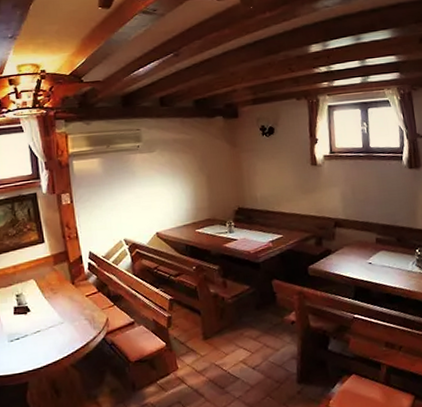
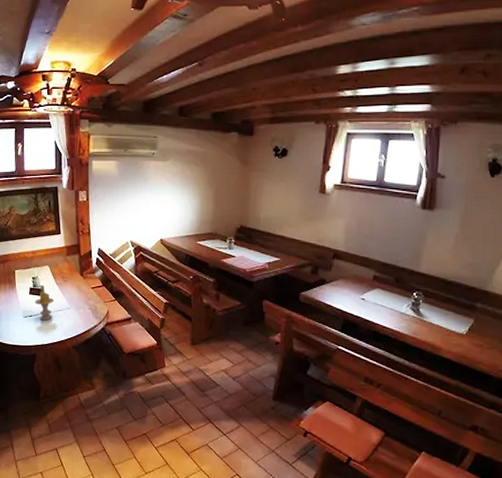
candle: none [21,302,45,342] -> present [35,285,55,321]

